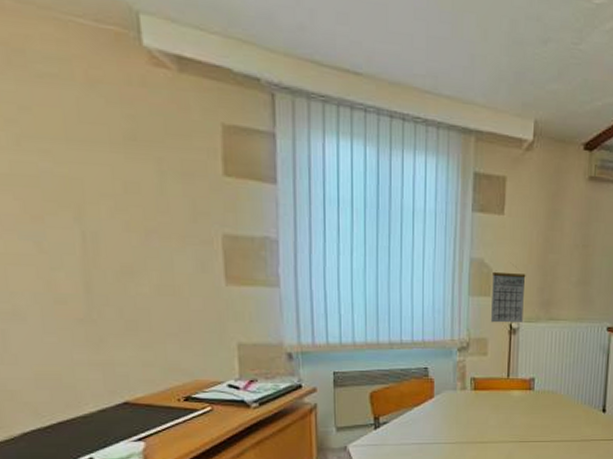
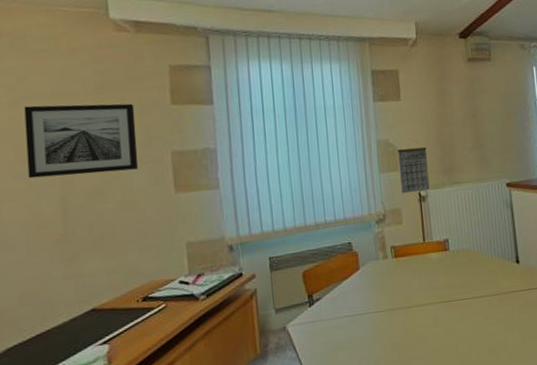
wall art: none [29,147,181,249] -> present [24,103,139,179]

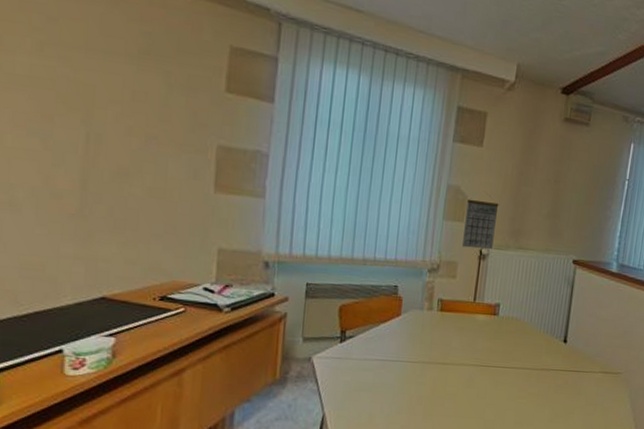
wall art: present [24,103,139,179] -> none [46,54,182,156]

